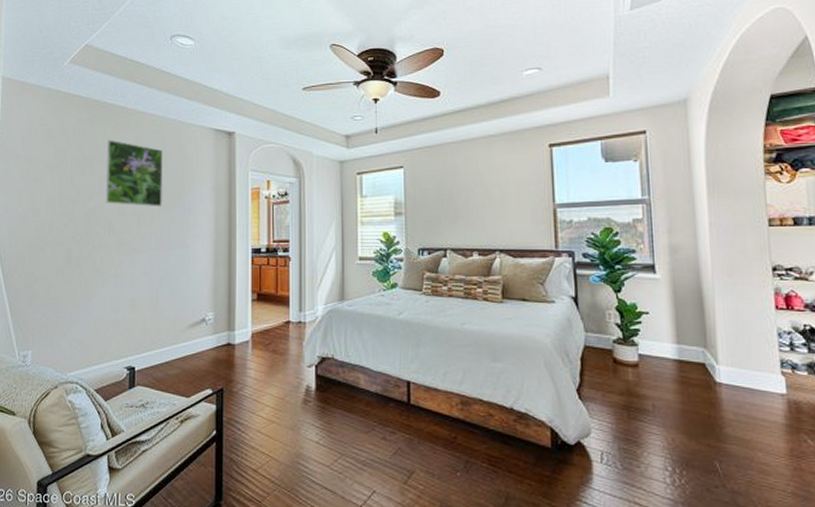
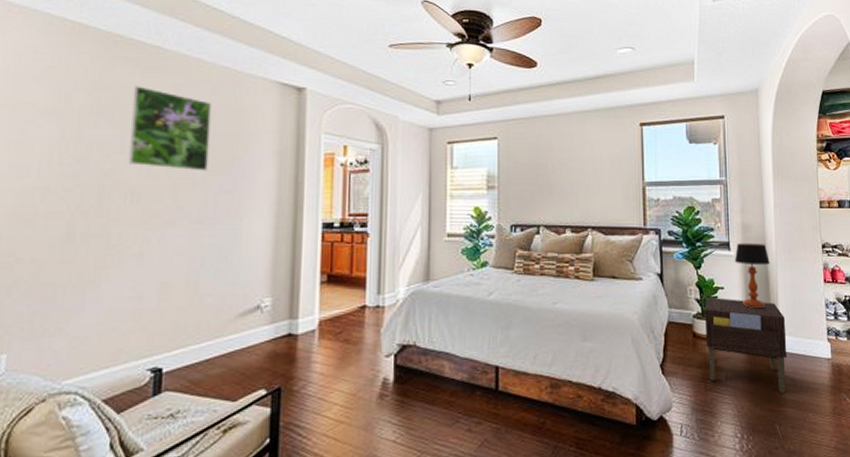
nightstand: none [626,321,729,429] -> present [705,296,787,394]
table lamp: none [660,265,705,336] -> present [734,243,770,309]

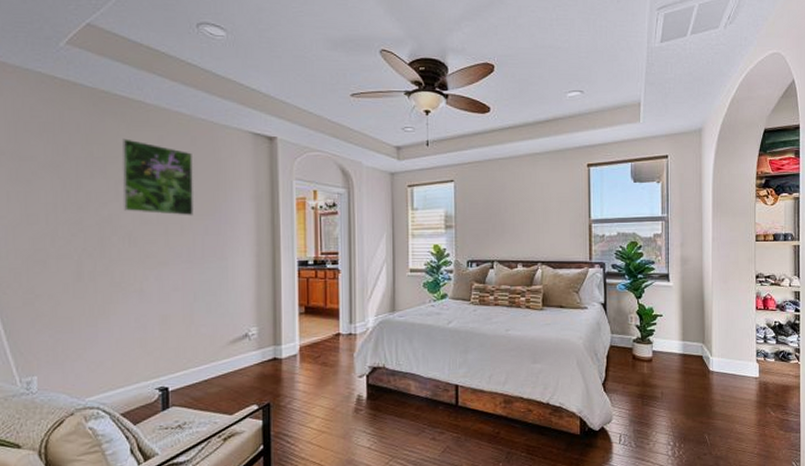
nightstand: present [705,296,787,394] -> none [645,323,719,408]
table lamp: present [734,243,770,309] -> none [672,274,706,334]

